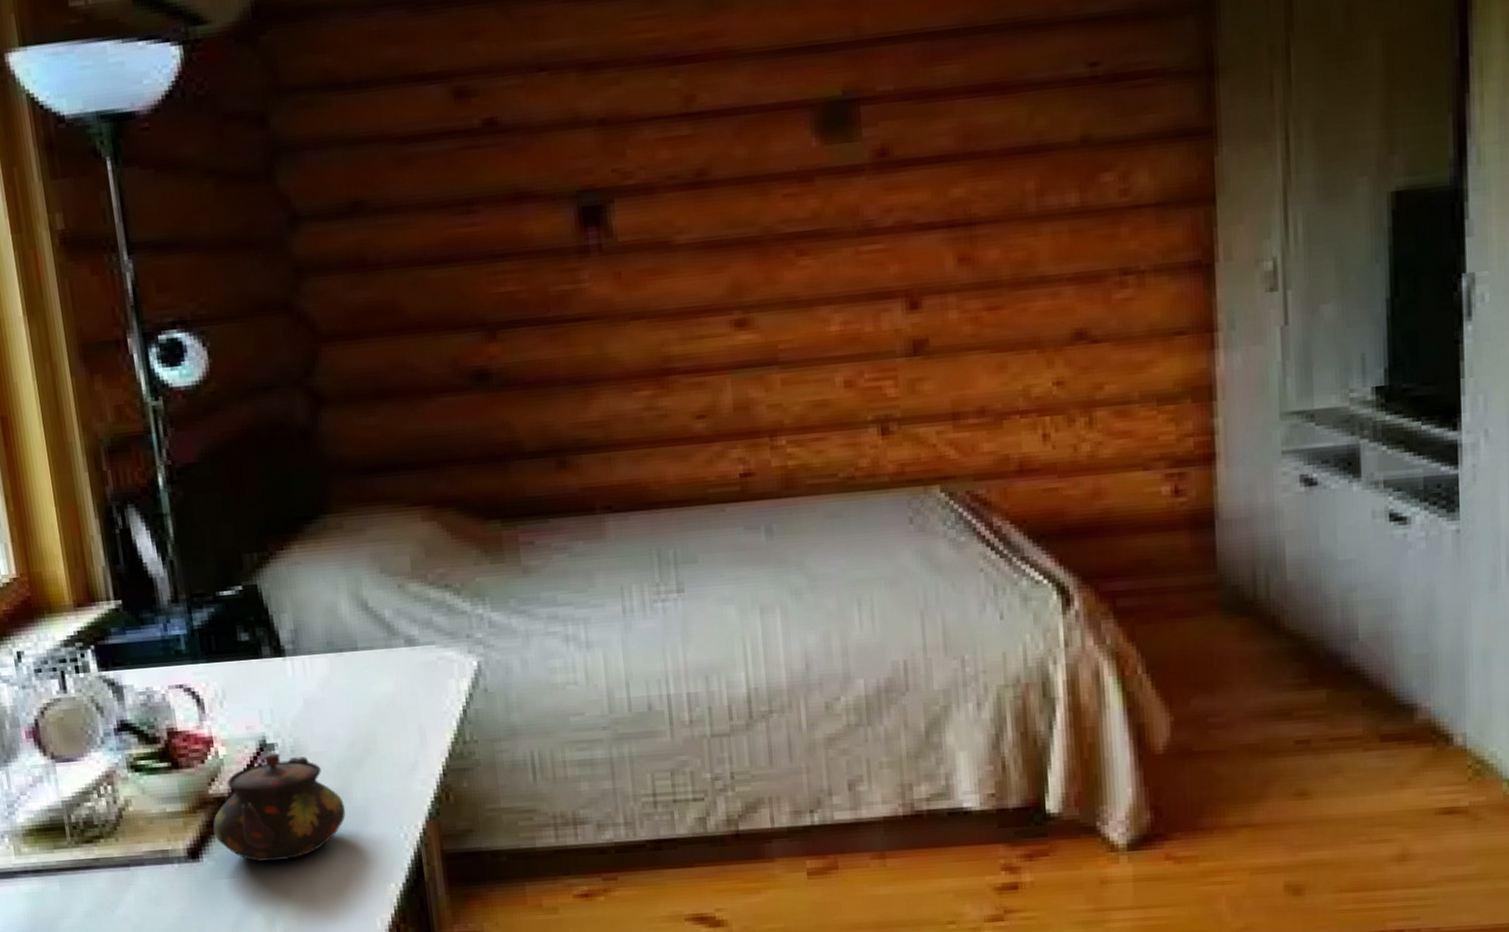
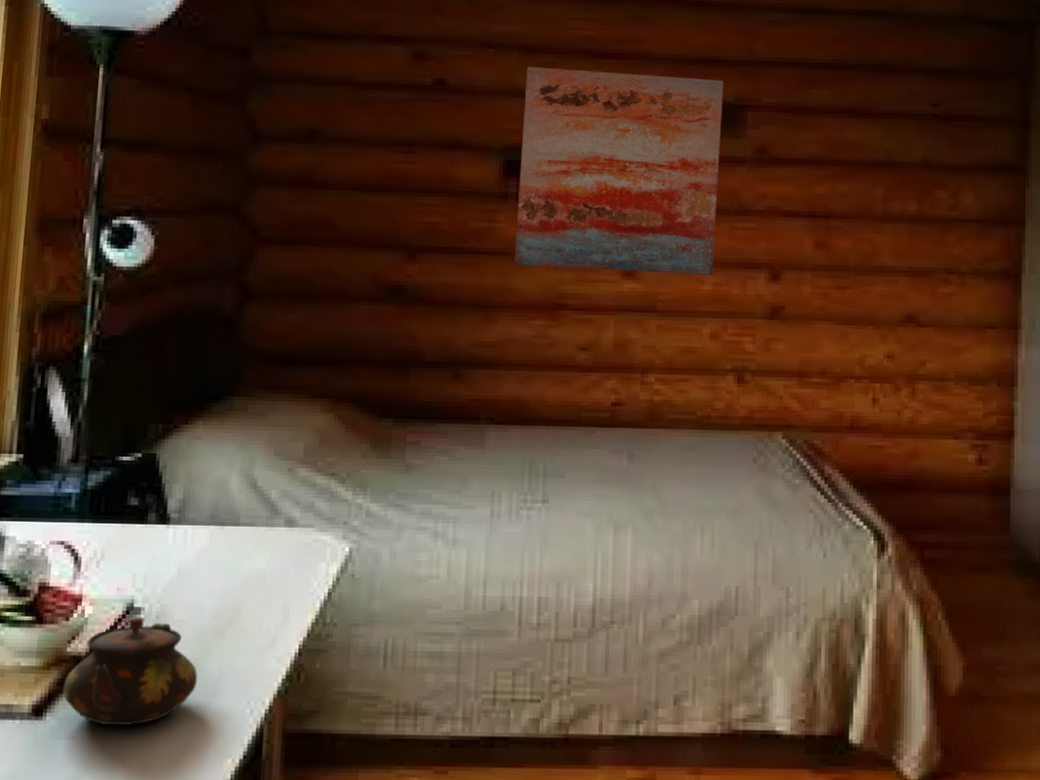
wall art: none [588,70,840,330] -> present [514,67,723,276]

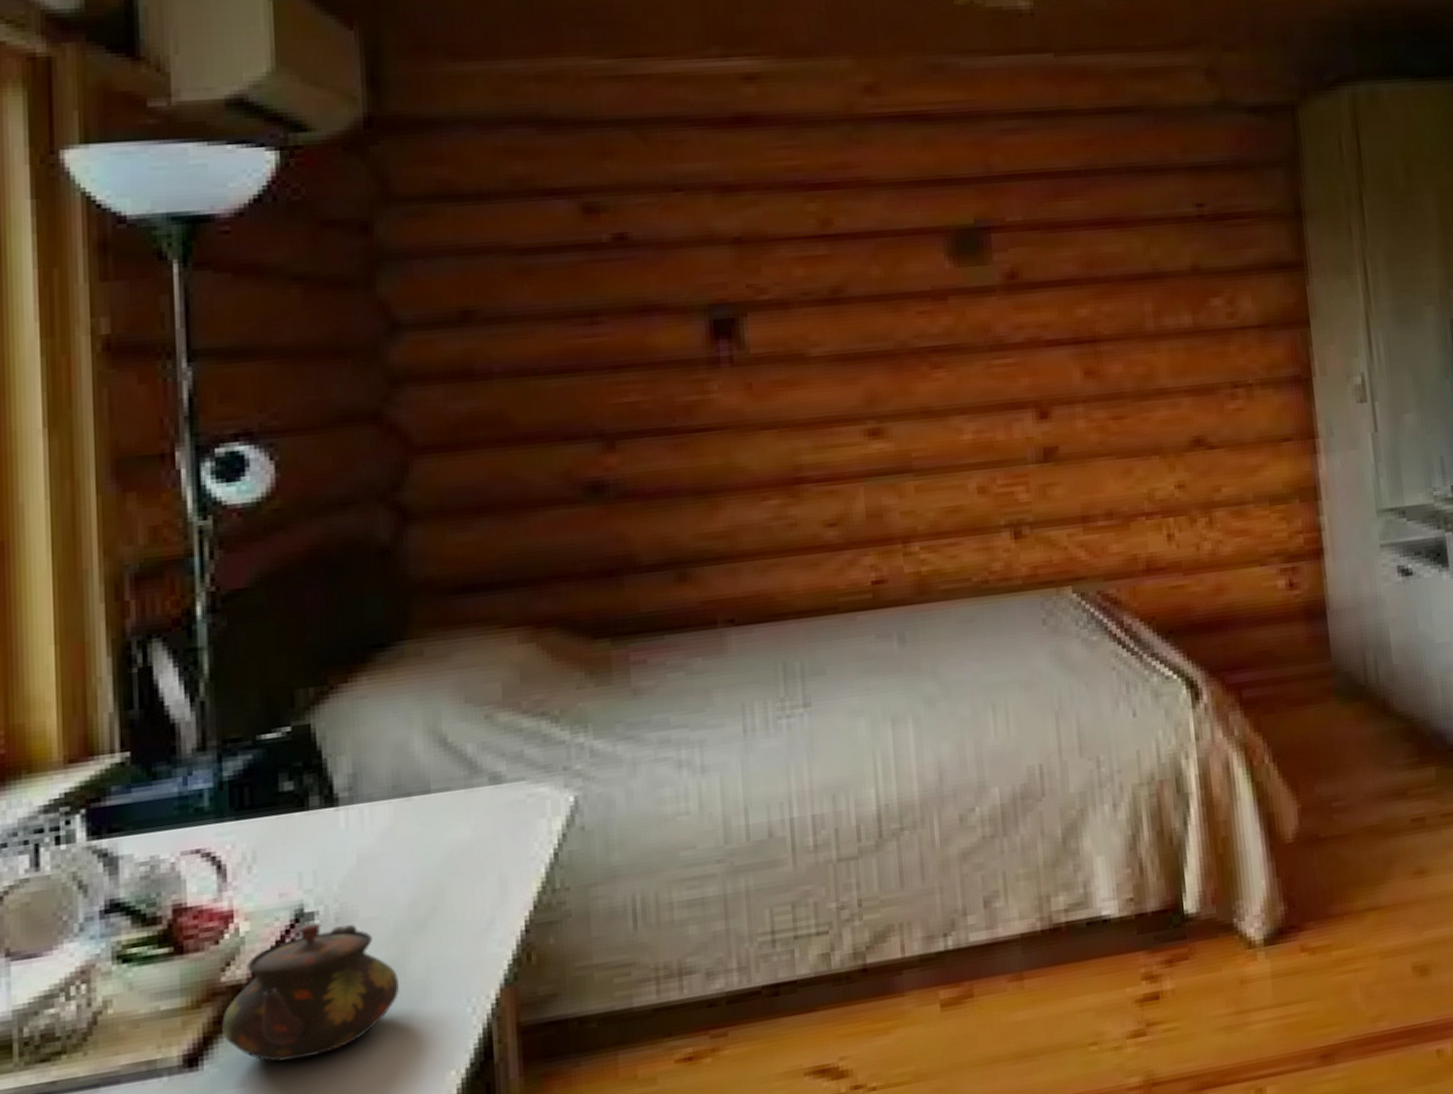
wall art: present [514,67,723,276] -> none [725,201,972,439]

